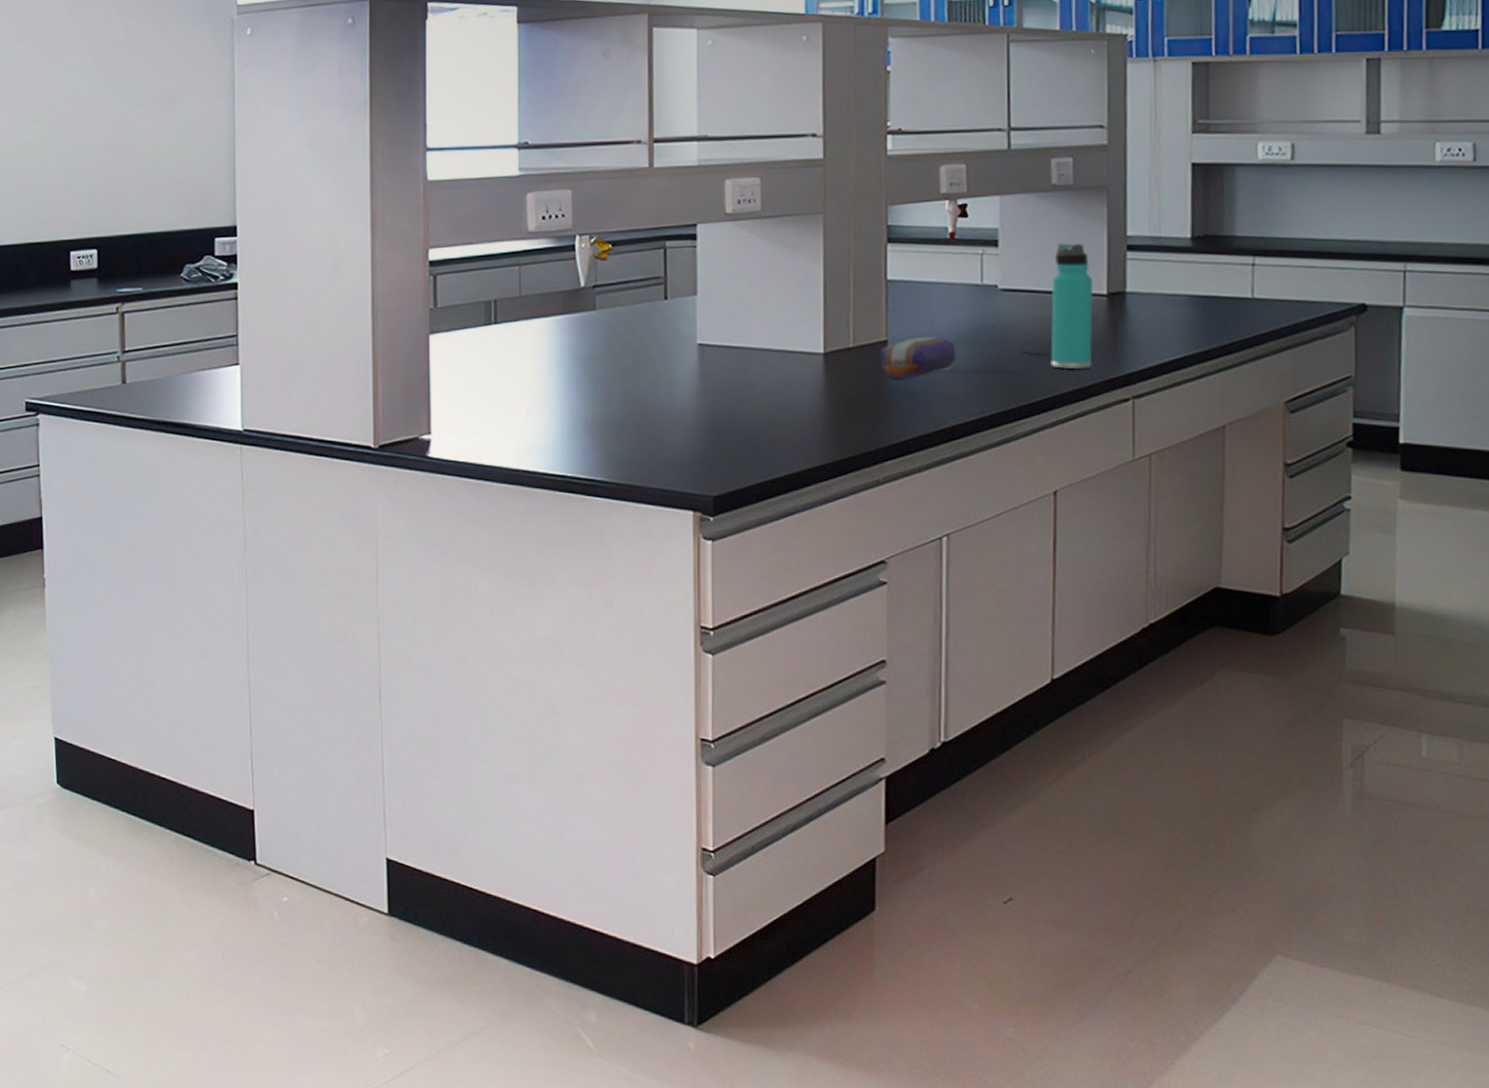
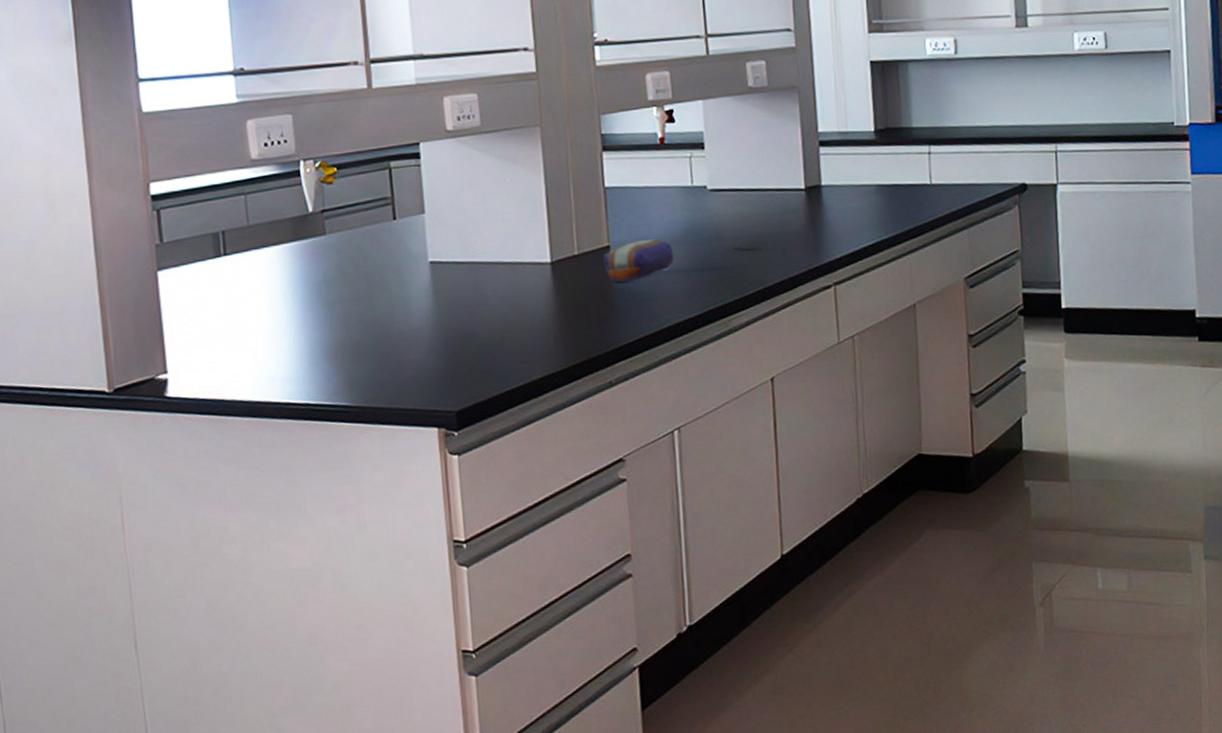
thermos bottle: present [1050,243,1093,370] -> none [755,141,797,262]

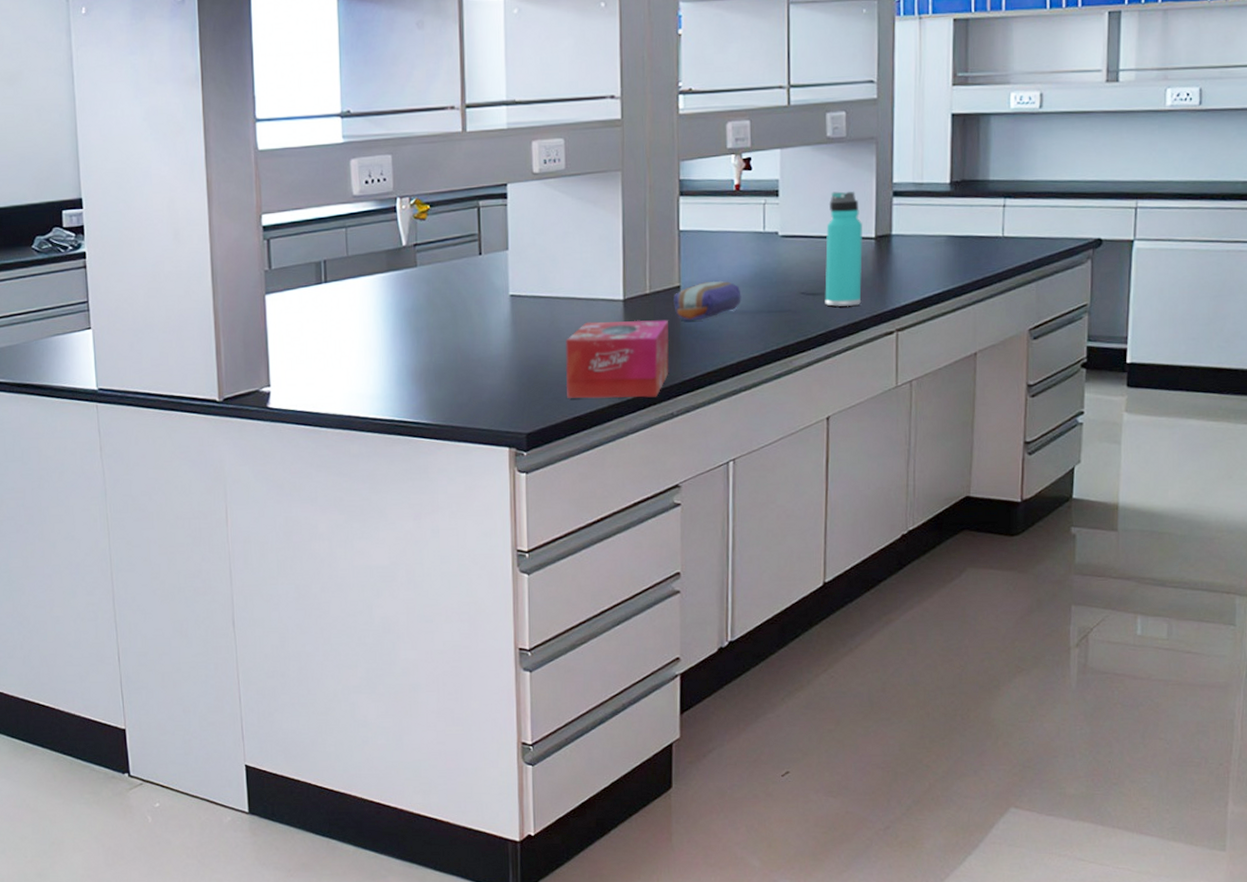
tissue box: none [492,282,604,371] -> present [565,320,670,398]
thermos bottle: none [755,141,797,262] -> present [825,191,862,307]

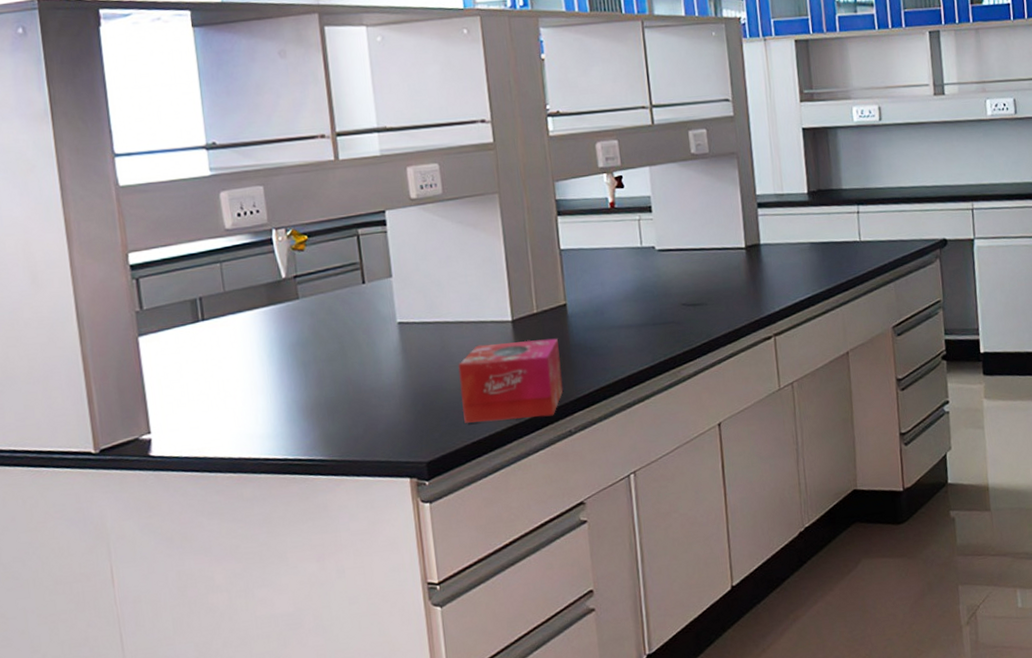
pencil case: present [674,280,742,321] -> none [561,296,627,338]
thermos bottle: present [825,191,862,307] -> none [699,204,739,316]

